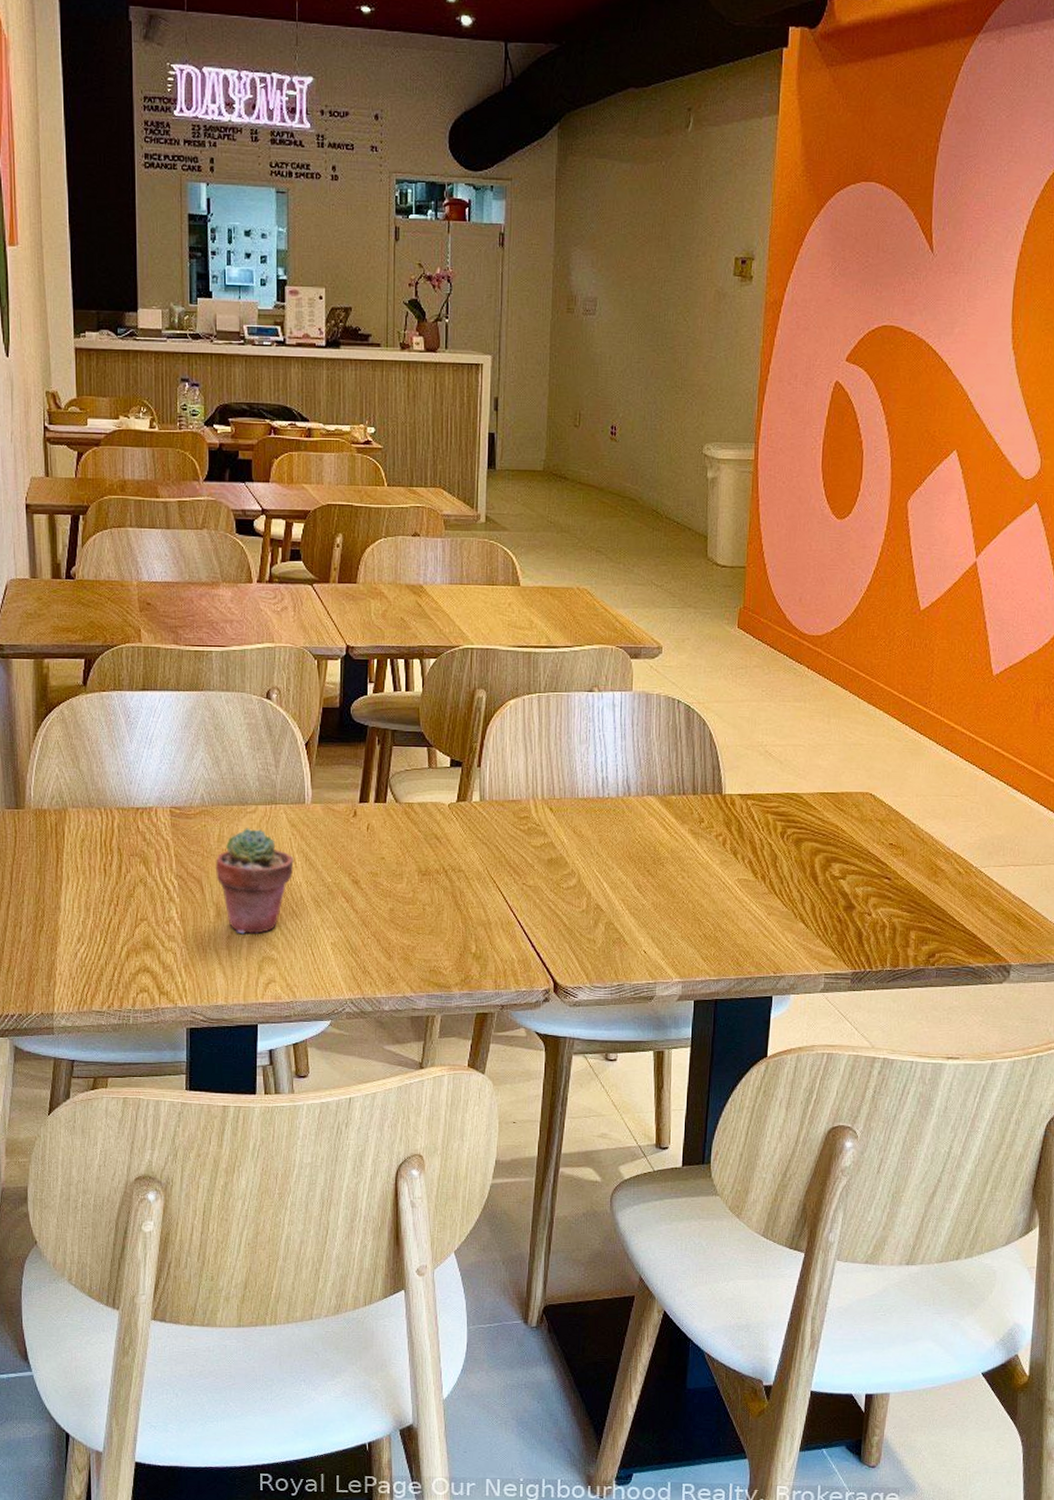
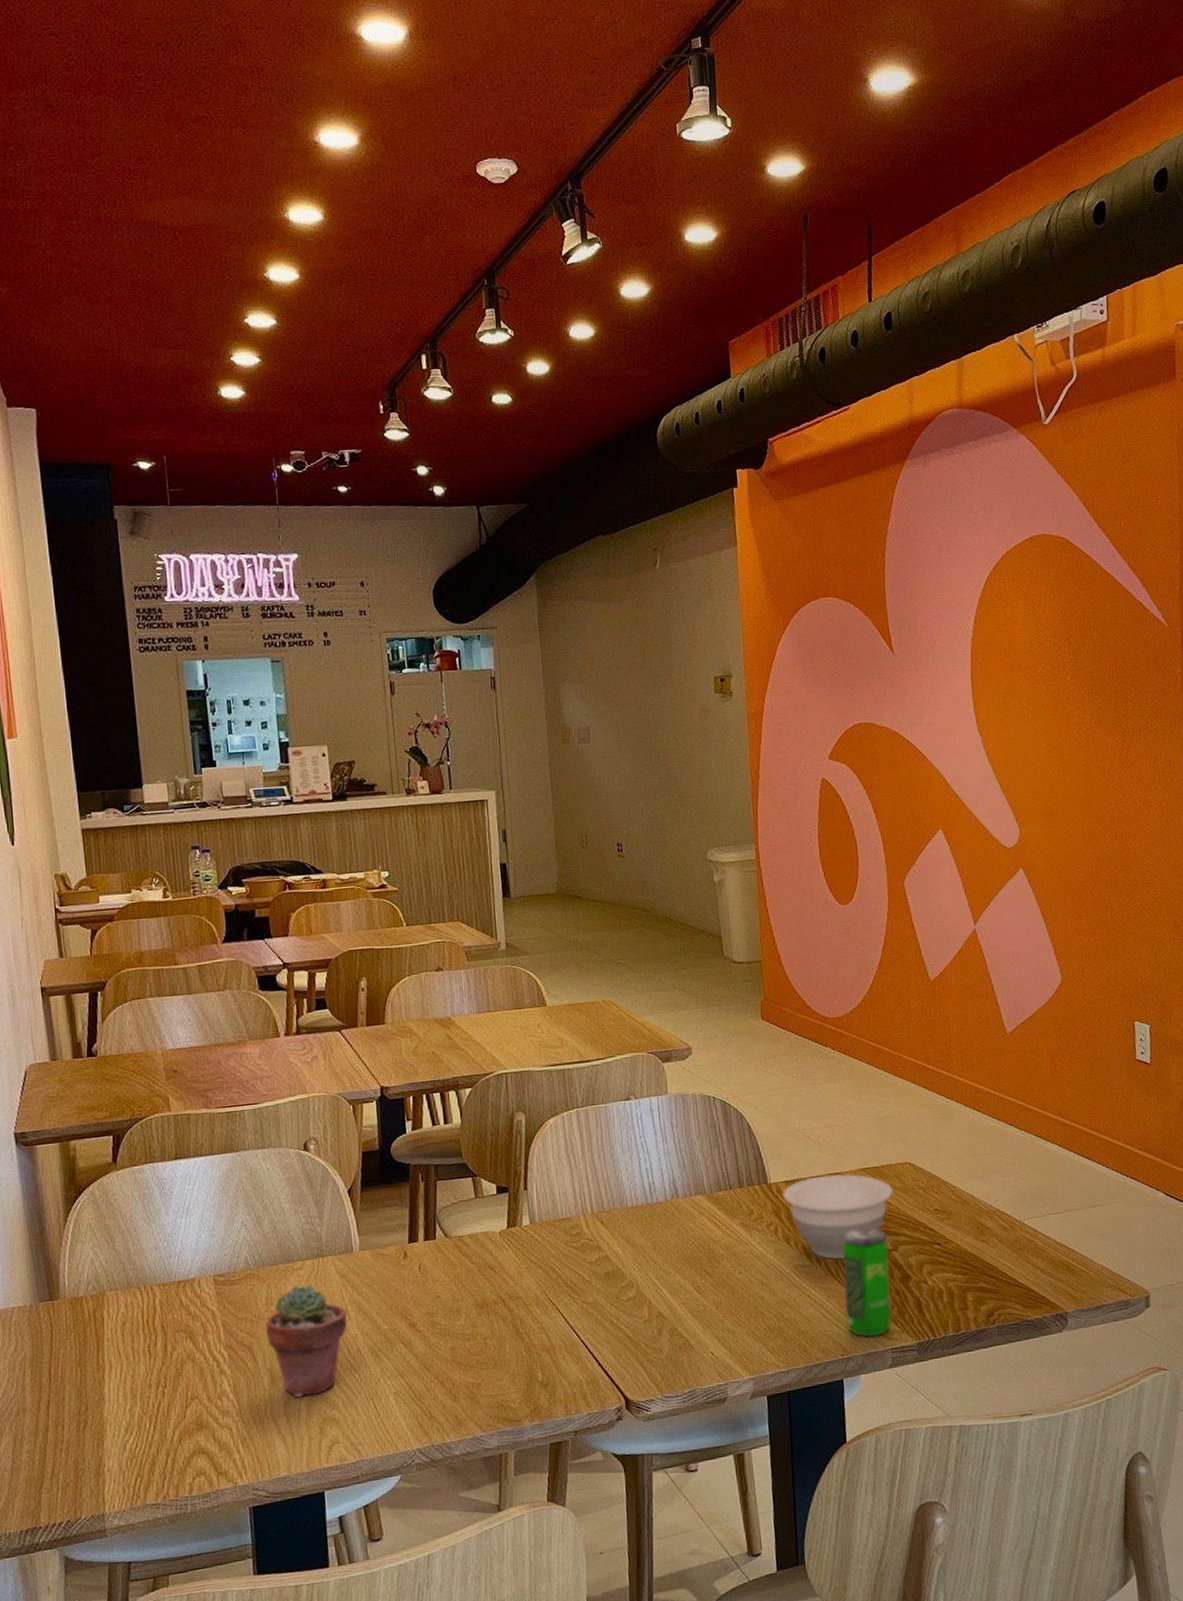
bowl: none [736,794,849,880] -> present [783,1174,893,1259]
beverage can: none [783,852,837,961] -> present [843,1228,892,1338]

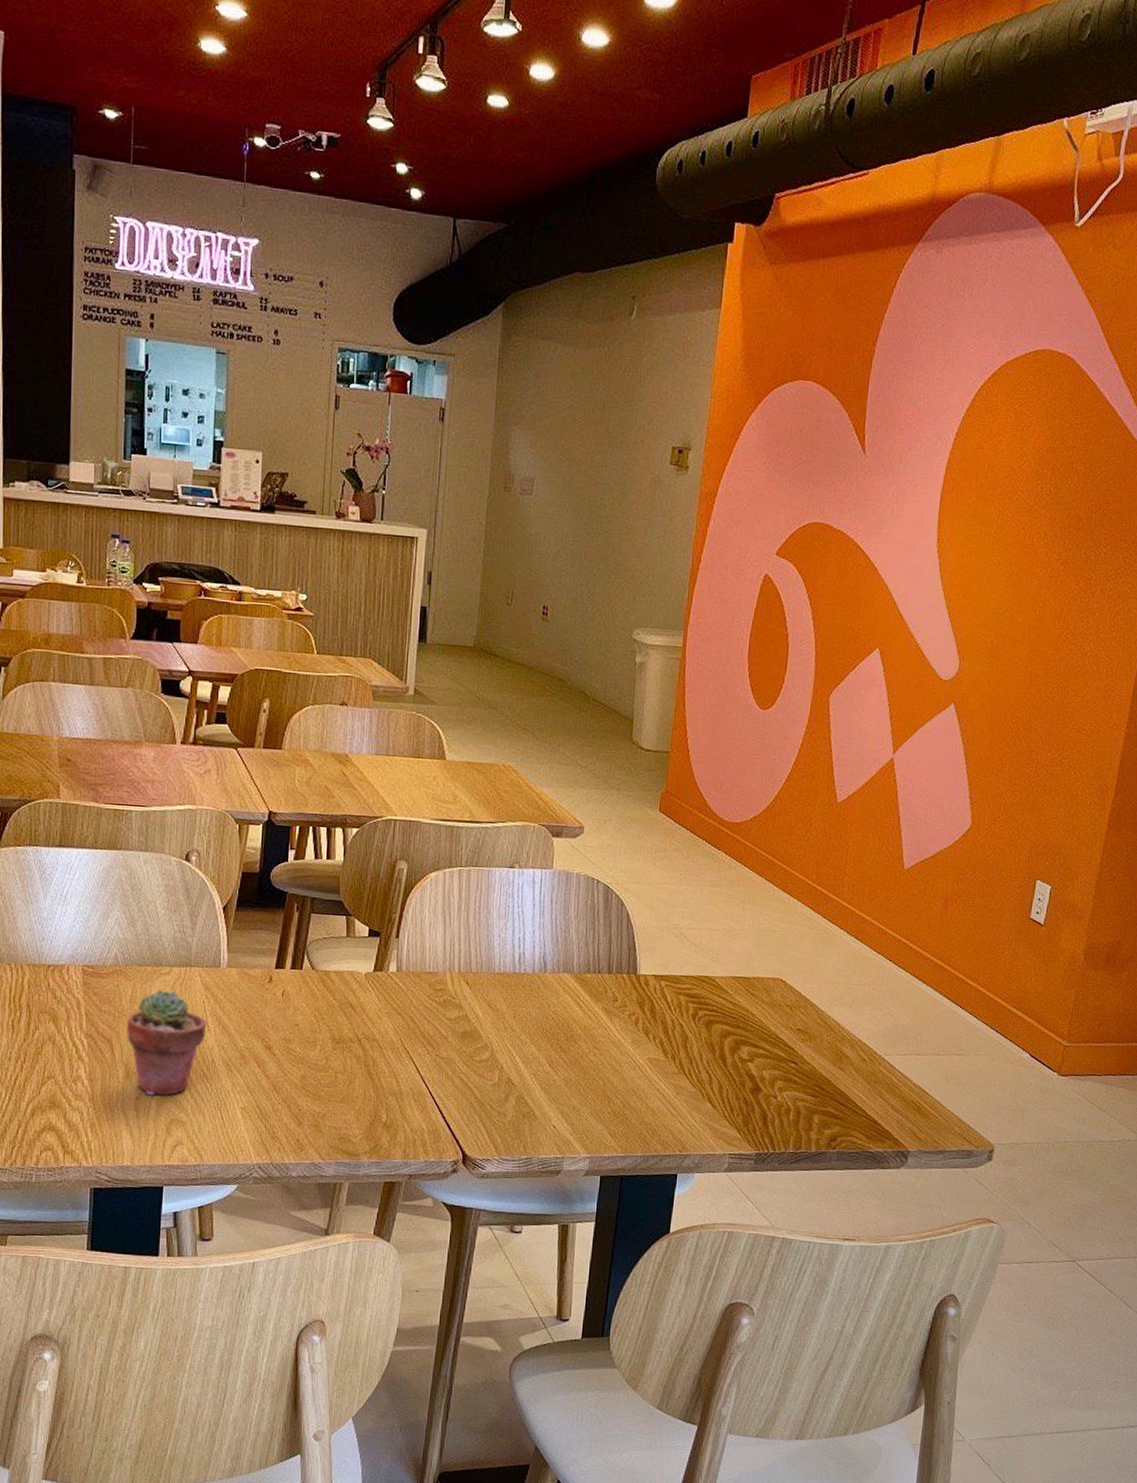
bowl: present [783,1174,893,1259] -> none [650,976,760,1060]
beverage can: present [843,1228,892,1338] -> none [690,1034,746,1140]

